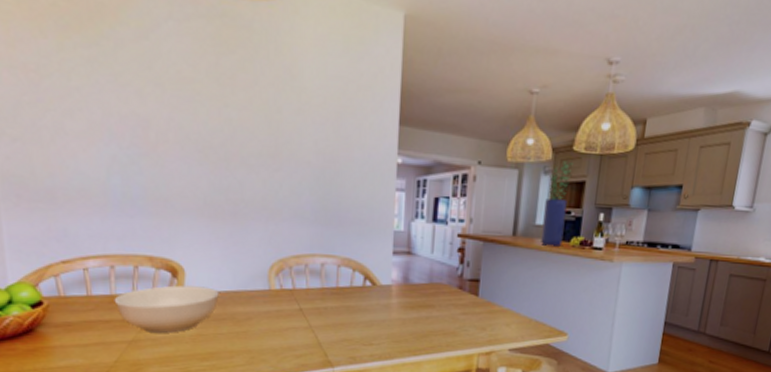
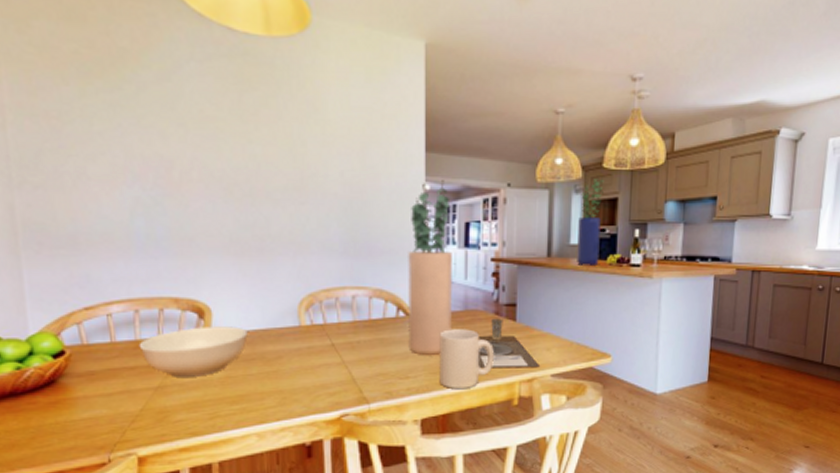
vase: none [373,154,422,324] -> present [408,180,452,355]
cup: none [401,300,455,359] -> present [439,329,494,390]
place setting: none [438,292,498,341] -> present [477,318,539,369]

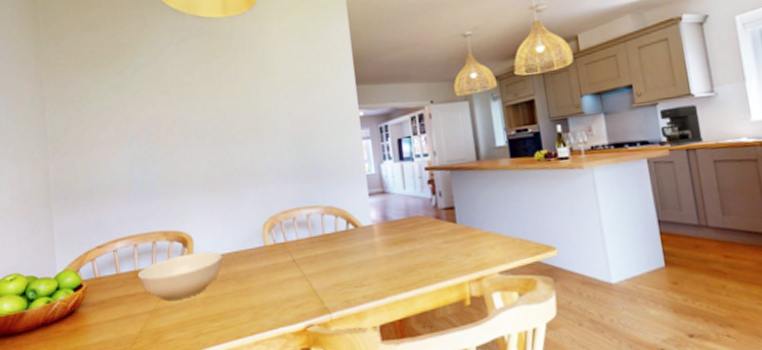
vase: present [408,180,452,355] -> none [349,106,398,263]
cup: present [439,329,494,390] -> none [387,235,441,294]
place setting: present [477,318,539,369] -> none [422,222,486,271]
vase: present [577,175,604,265] -> none [499,82,527,165]
coffee maker: none [728,226,772,266] -> present [658,105,703,146]

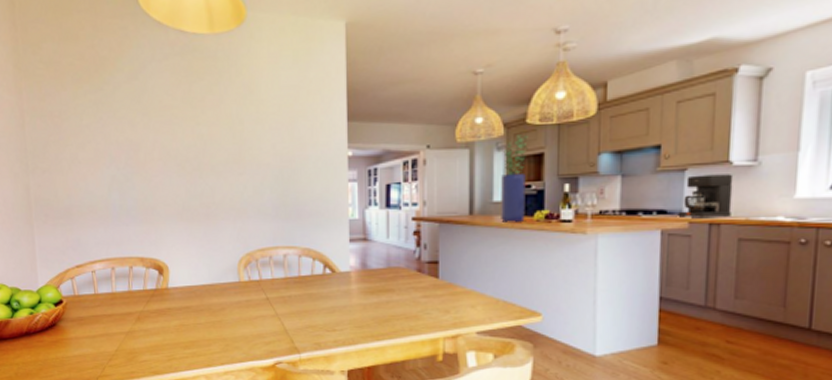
bowl: present [137,251,223,301] -> none [114,282,197,324]
vase: none [499,82,527,165] -> present [501,131,528,222]

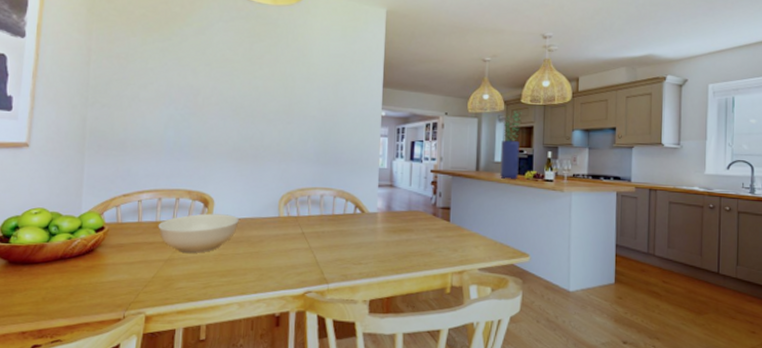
bowl: none [114,282,197,324] -> present [158,213,239,253]
coffee maker: present [677,174,734,219] -> none [628,152,665,186]

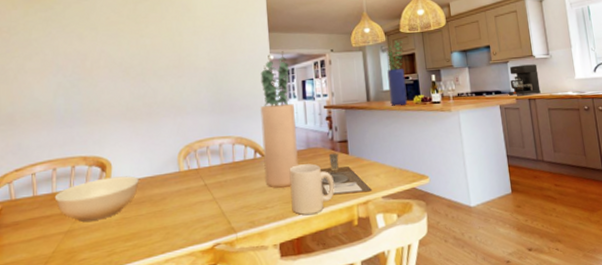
vase: none [362,109,401,246] -> present [260,51,298,188]
cup: none [385,225,431,277] -> present [289,163,335,215]
place setting: none [417,218,469,261] -> present [319,153,372,195]
coffee maker: none [628,152,665,186] -> present [508,64,541,96]

